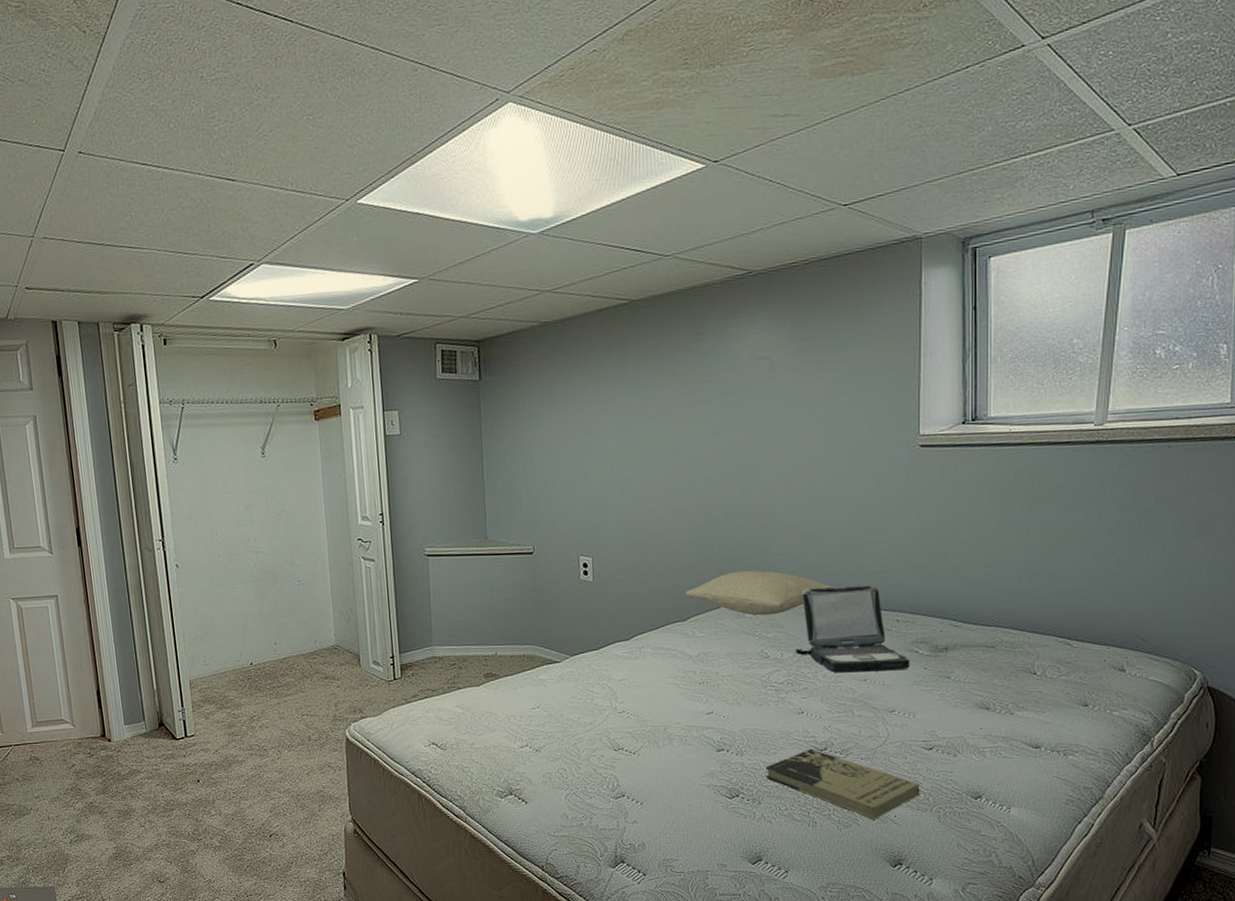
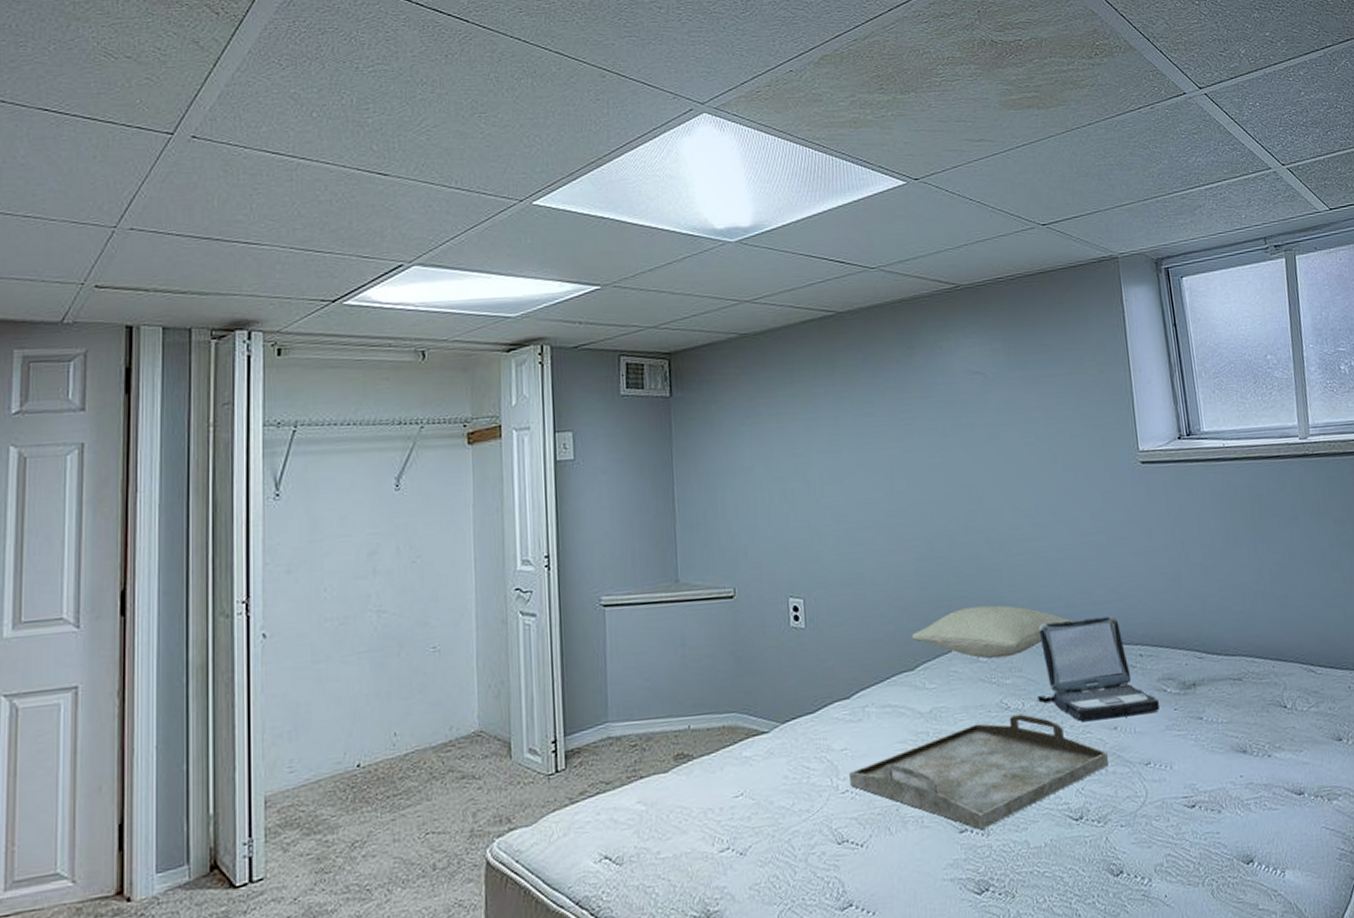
serving tray: none [625,662,857,751] -> present [848,713,1110,830]
book: present [765,748,920,819] -> none [1016,818,1189,903]

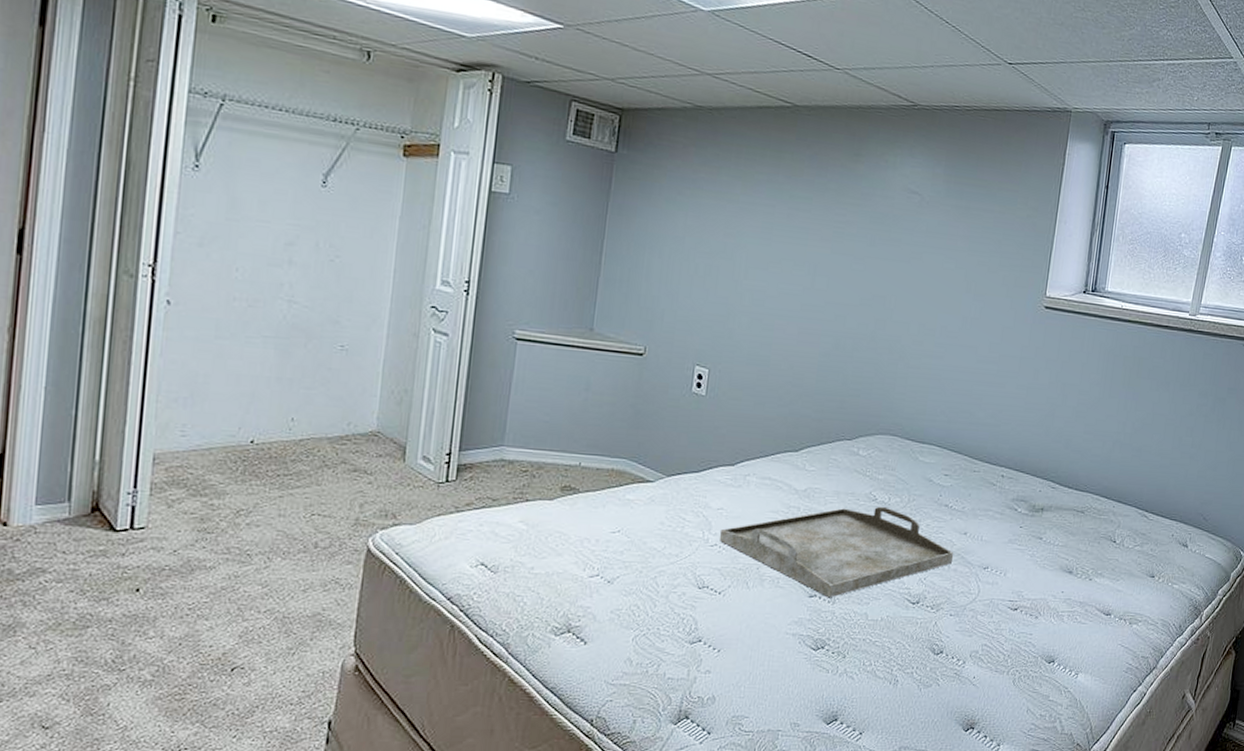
pillow: present [911,605,1074,659] -> none [802,405,951,456]
laptop: present [1038,616,1160,721] -> none [903,433,1009,527]

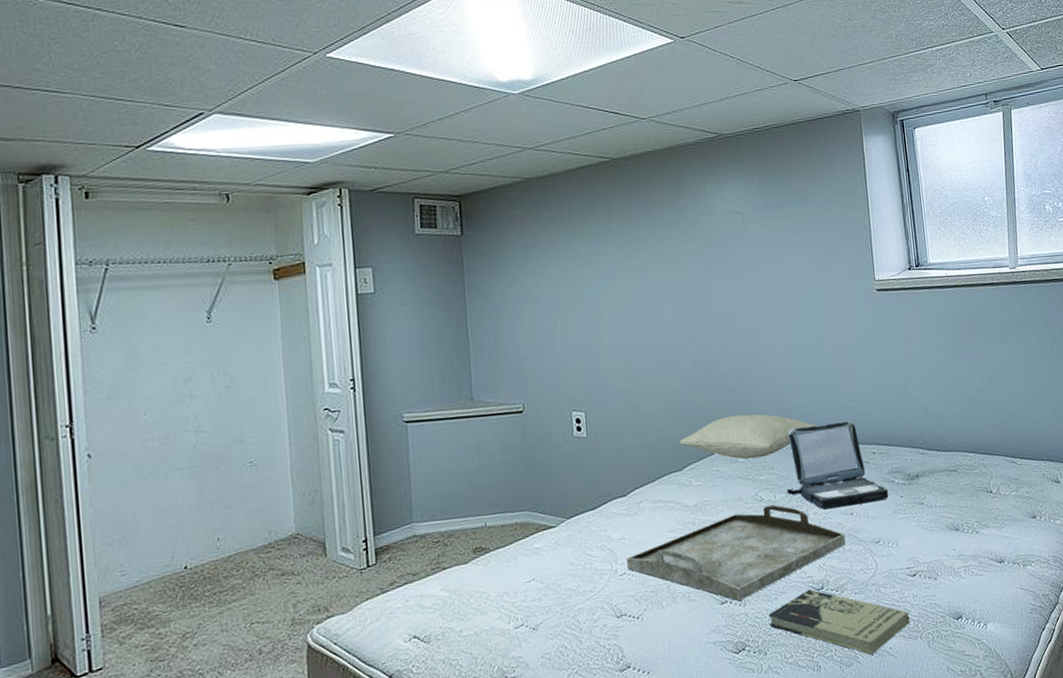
pillow: none [802,405,951,456] -> present [679,414,818,460]
book: none [854,601,1001,680] -> present [768,589,910,655]
laptop: none [903,433,1009,527] -> present [787,421,889,509]

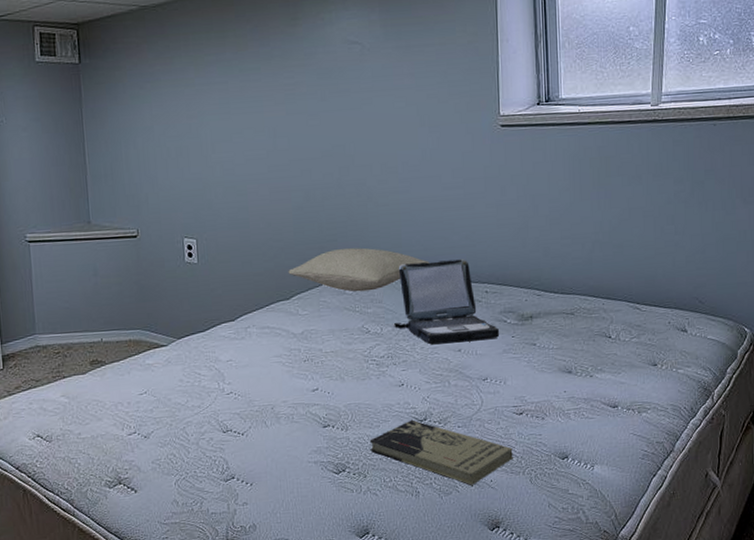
serving tray: present [625,504,847,601] -> none [232,336,452,426]

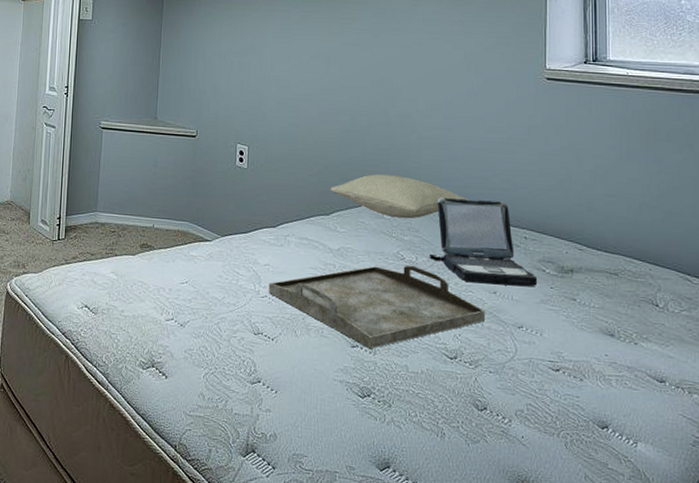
serving tray: none [232,336,452,426] -> present [268,265,486,349]
book: present [369,419,513,485] -> none [397,355,547,438]

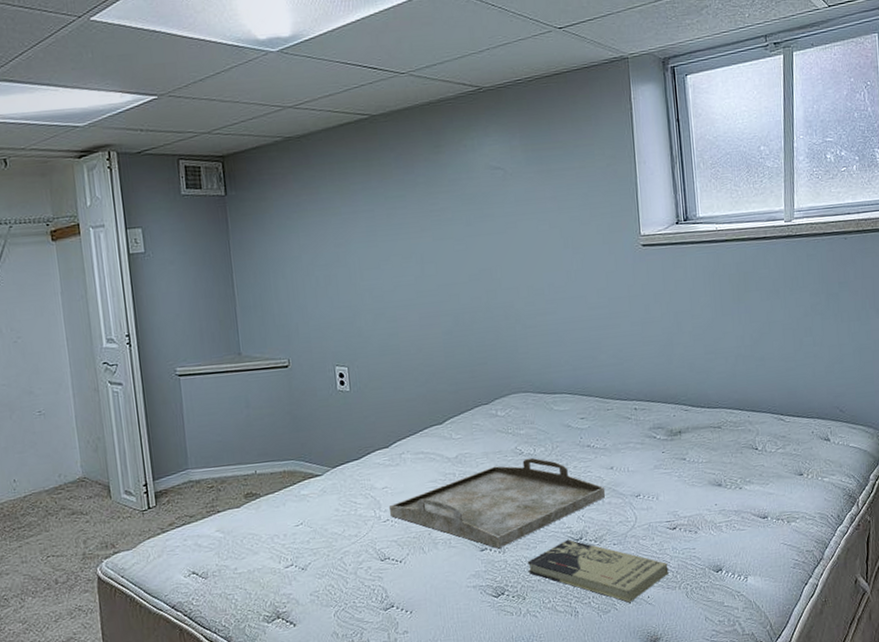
pillow: present [330,174,469,219] -> none [440,369,579,414]
book: none [397,355,547,438] -> present [527,539,669,603]
laptop: present [430,198,538,287] -> none [547,377,650,463]

